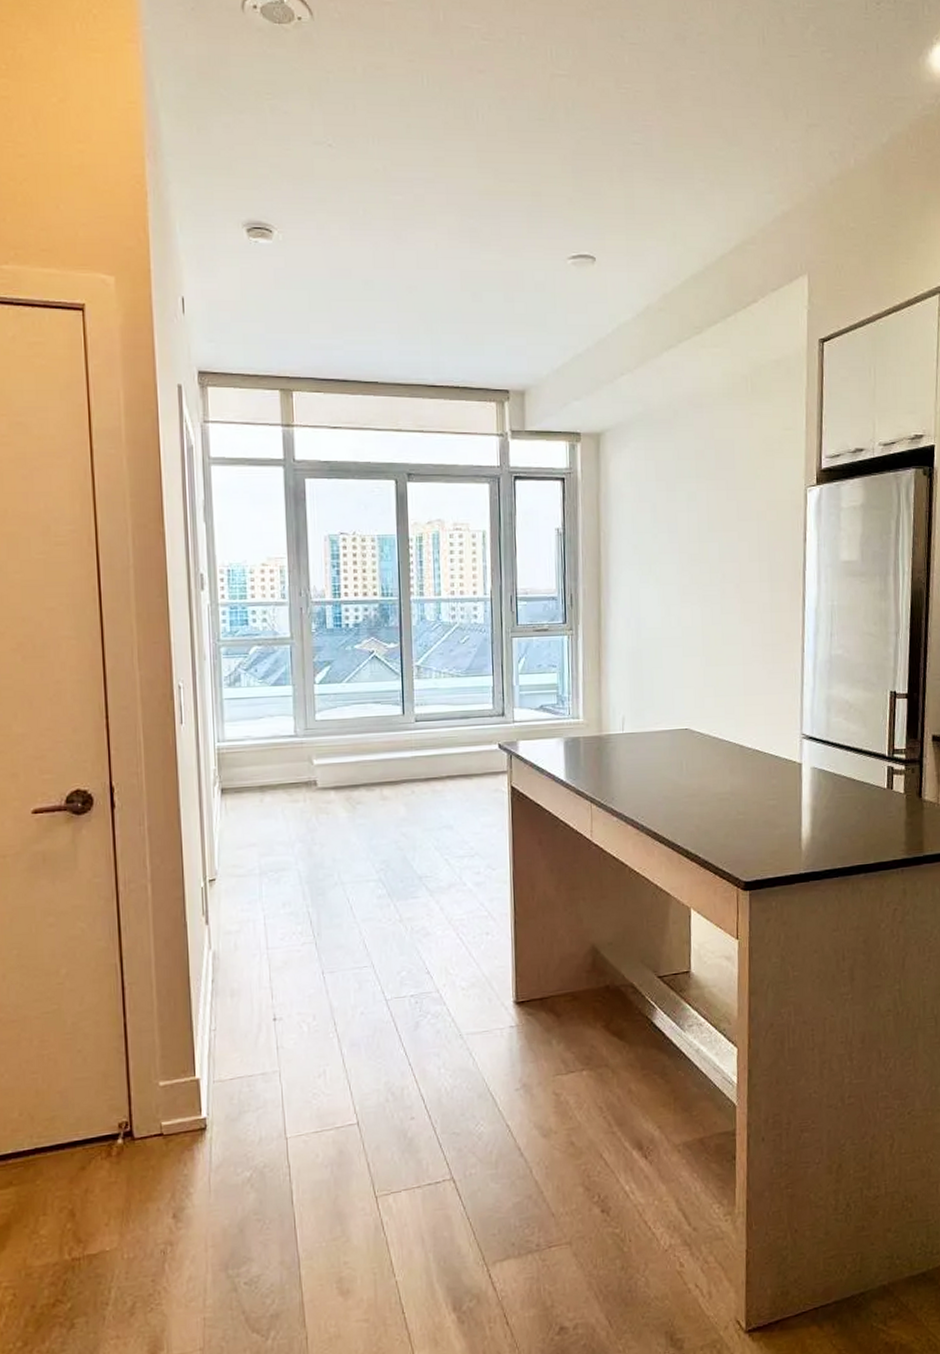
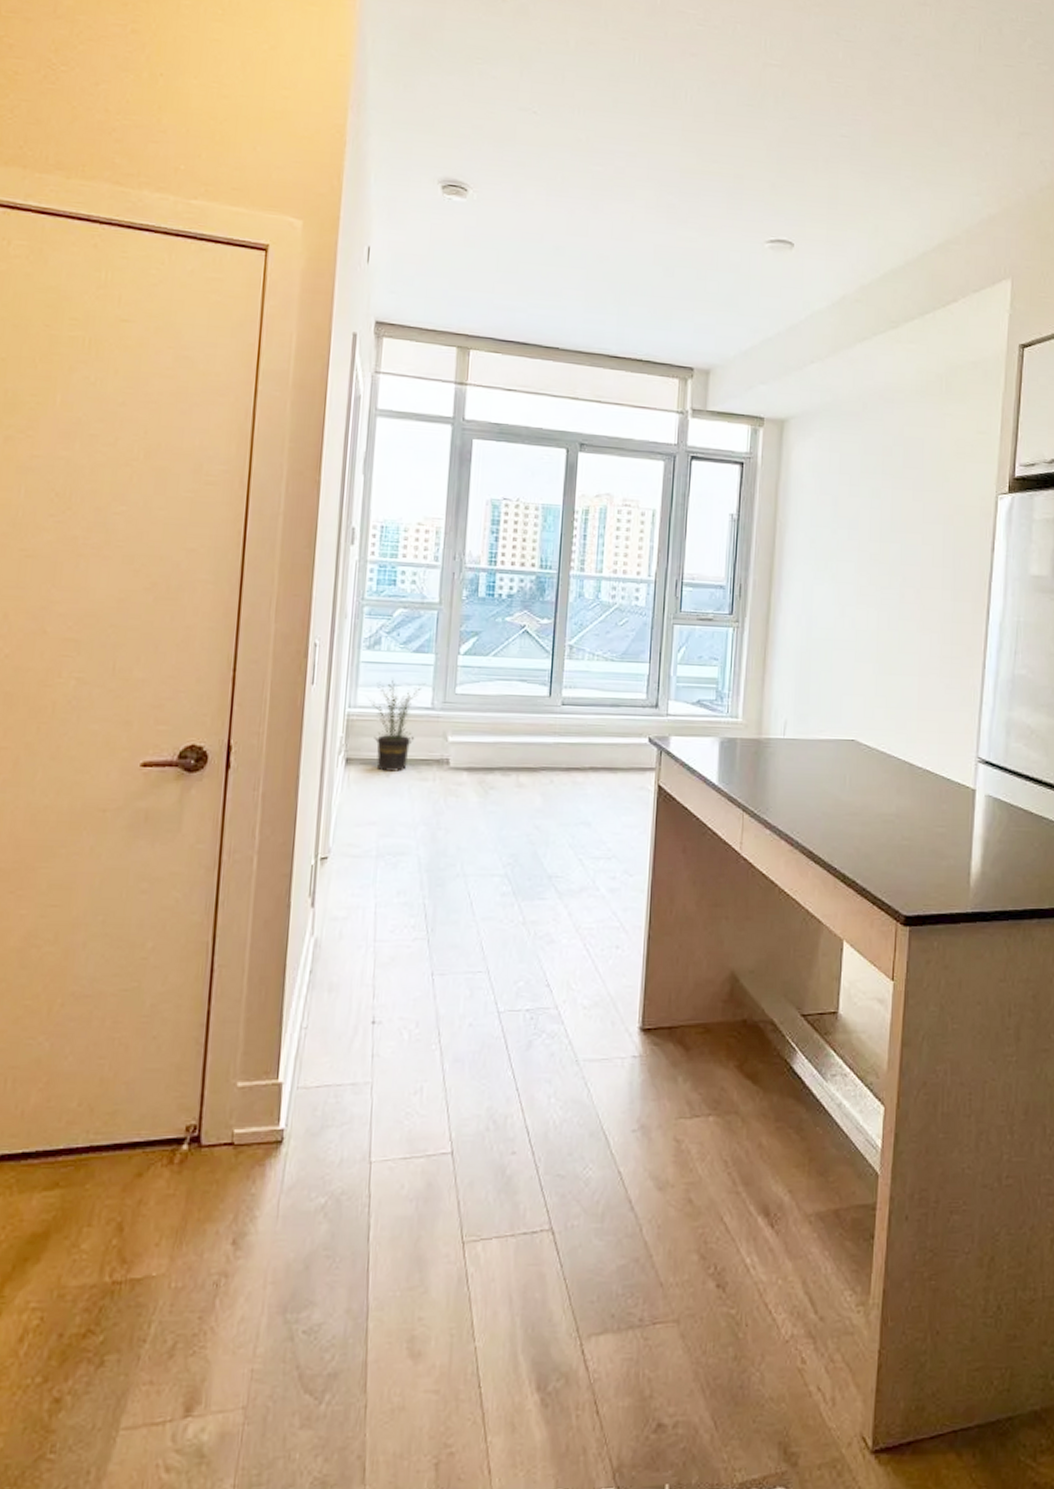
potted plant: none [234,712,287,797] -> present [368,679,426,772]

